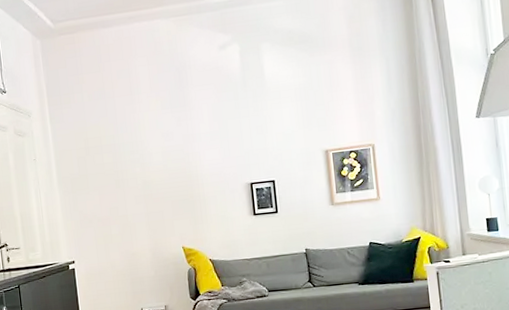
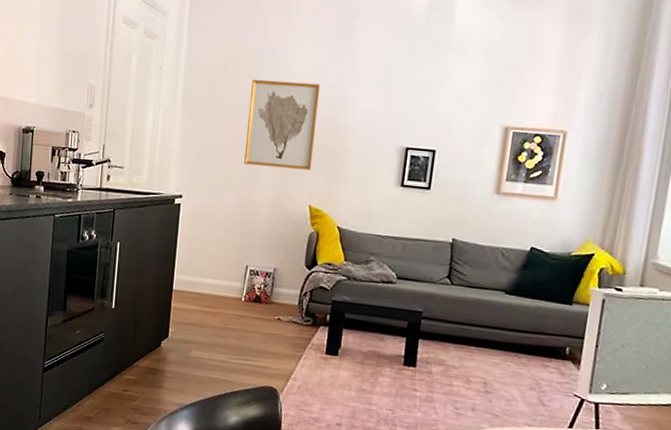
wall art: none [112,146,178,224] -> present [244,79,321,171]

